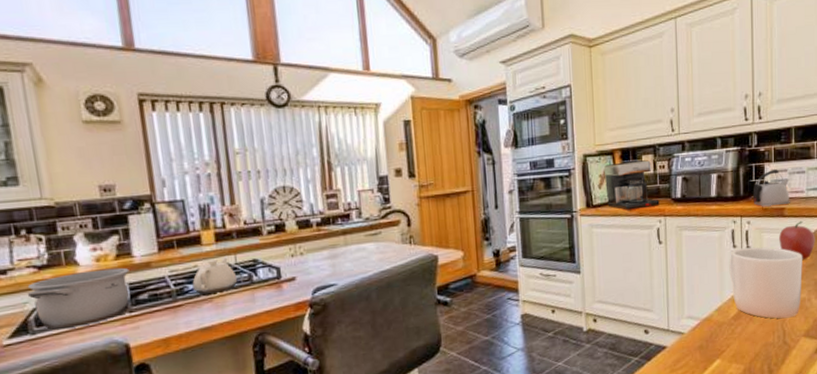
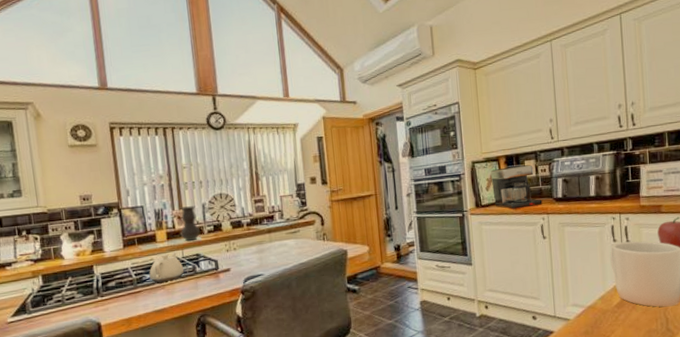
cooking pot: present [27,267,130,330] -> none [26,260,101,310]
vase: none [232,200,258,245] -> present [180,205,201,242]
kettle: present [753,169,791,207] -> none [630,170,668,205]

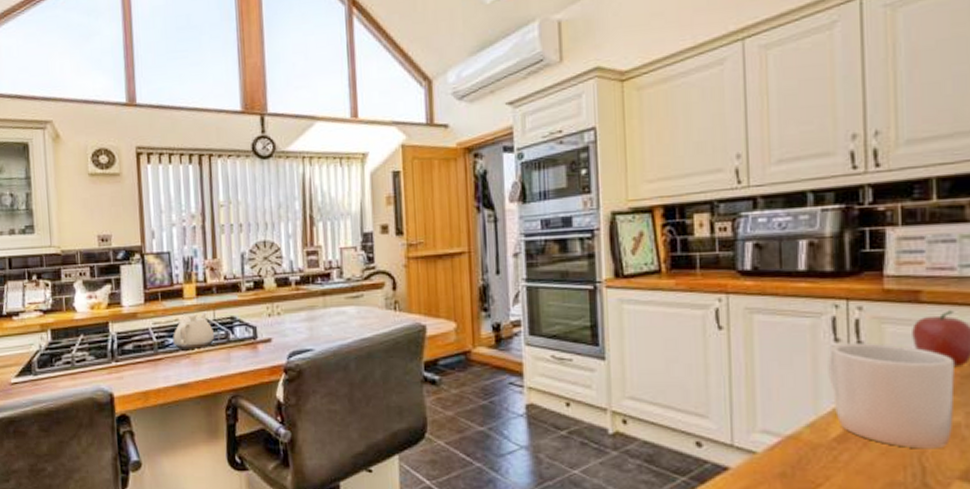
vase: present [180,205,201,242] -> none [213,255,237,300]
coffee maker: present [490,165,543,210] -> none [638,220,719,283]

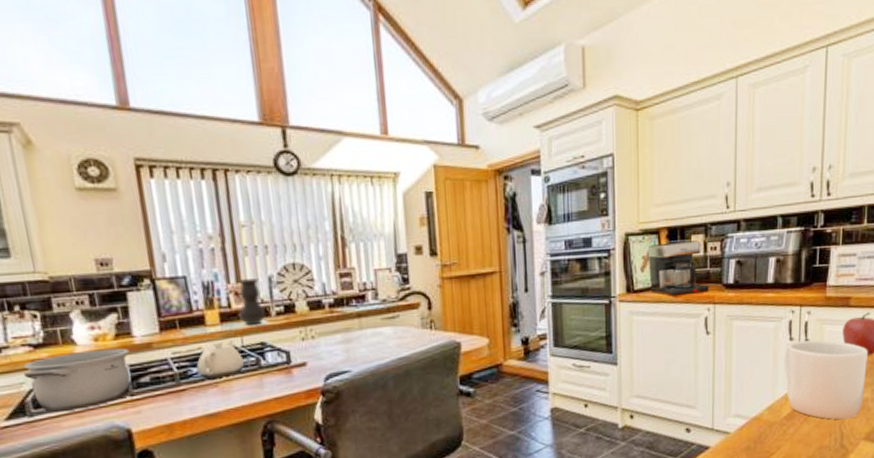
cooking pot: none [33,316,118,372] -> present [23,348,130,412]
vase: none [213,255,237,300] -> present [238,278,266,326]
coffee maker: none [638,220,719,283] -> present [647,240,709,297]

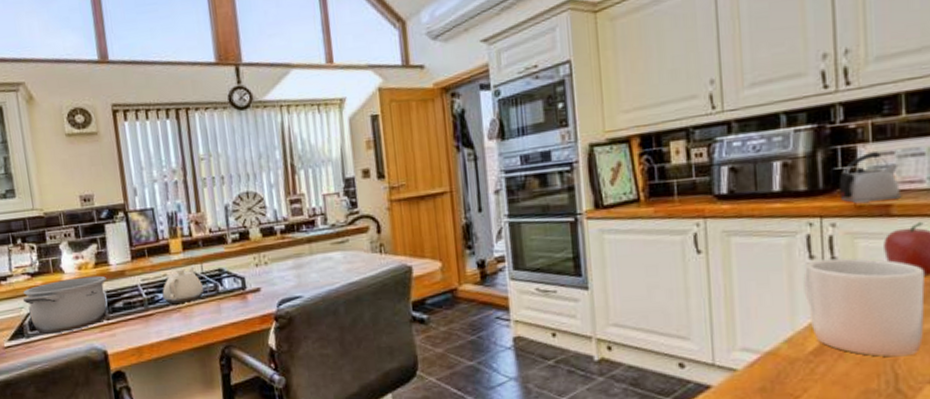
vase: present [238,278,266,326] -> none [198,207,223,254]
coffee maker: present [647,240,709,297] -> none [616,147,697,212]
kettle: none [815,253,859,296] -> present [838,152,902,204]

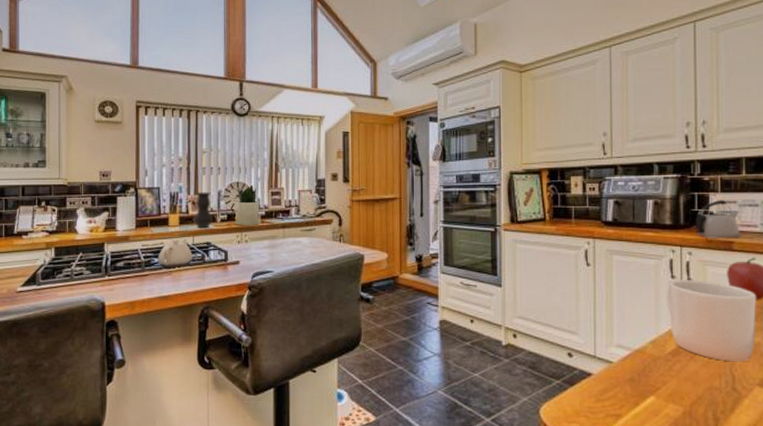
cooking pot: present [22,275,107,334] -> none [39,238,113,283]
vase: none [198,207,223,254] -> present [194,192,213,229]
planter: none [246,193,282,246] -> present [234,185,261,226]

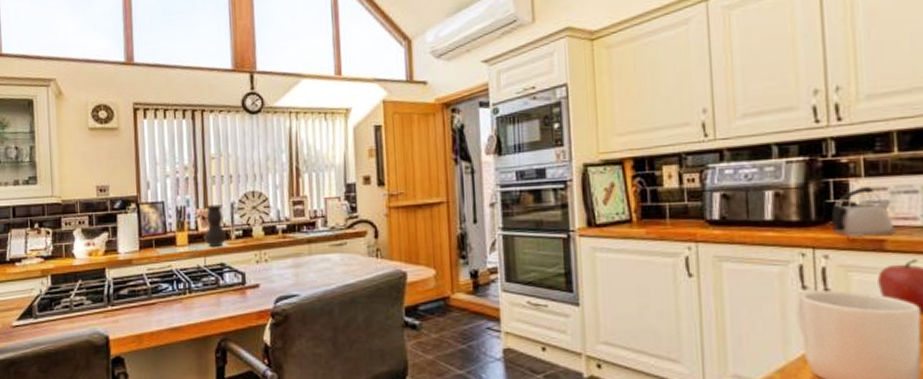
teapot: present [158,237,193,268] -> none [166,258,206,294]
planter: present [234,185,261,226] -> none [251,193,283,243]

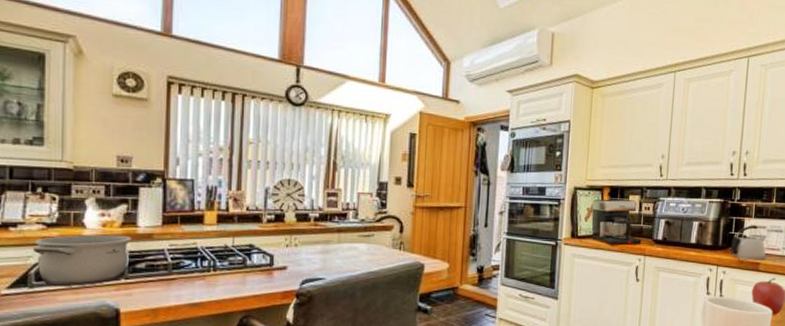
cooking pot: none [34,263,114,316] -> present [32,234,132,286]
vase: present [204,204,227,248] -> none [235,188,259,229]
coffee maker: none [610,171,688,232] -> present [591,199,641,246]

